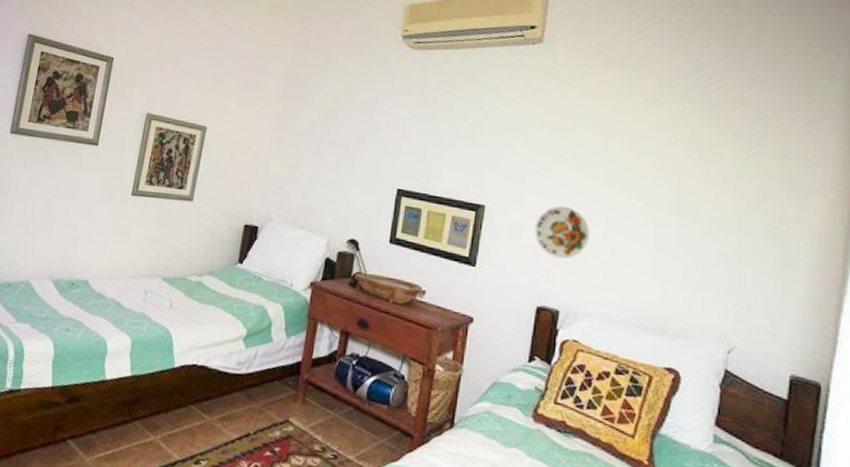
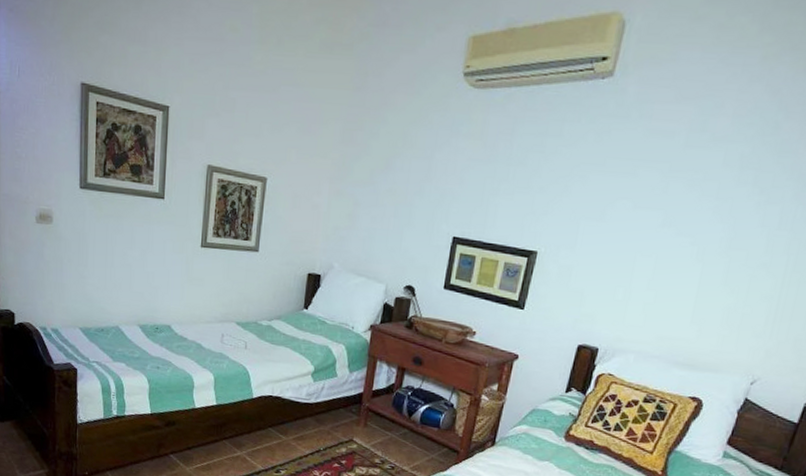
decorative plate: present [535,205,591,259] -> none [583,251,638,302]

